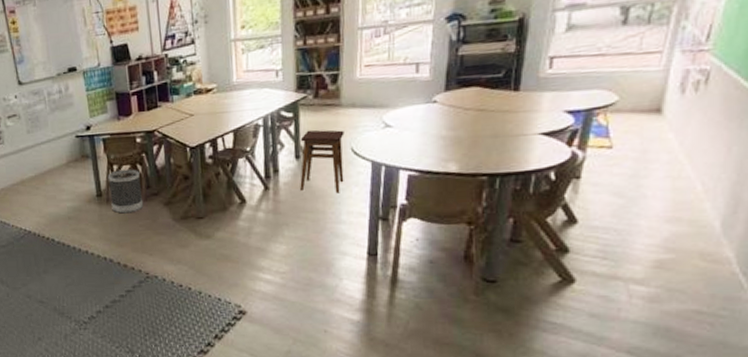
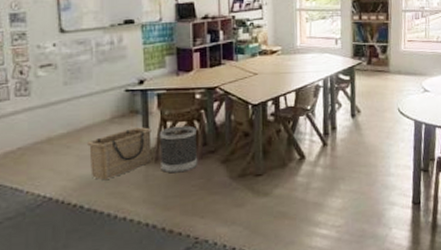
basket: none [51,170,104,218] -> present [88,127,152,181]
stool: present [300,130,345,194] -> none [355,92,392,149]

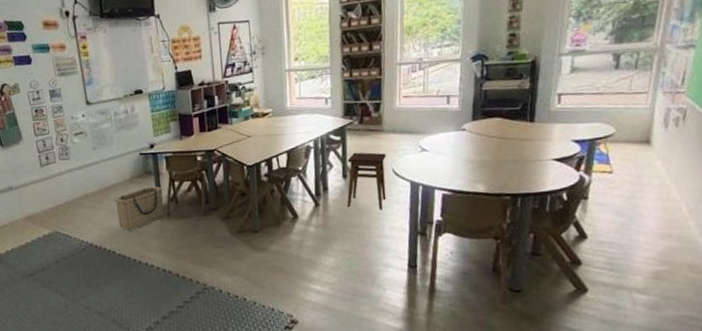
wastebasket: present [159,125,198,174] -> none [169,185,203,227]
stool: none [355,92,392,149] -> present [347,152,386,210]

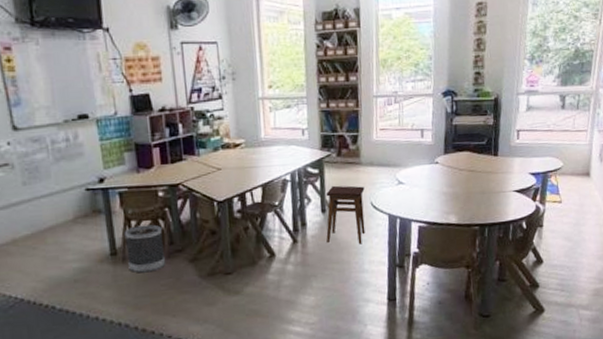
basket: present [114,186,165,231] -> none [53,227,119,281]
wastebasket: none [169,185,203,227] -> present [124,224,166,273]

